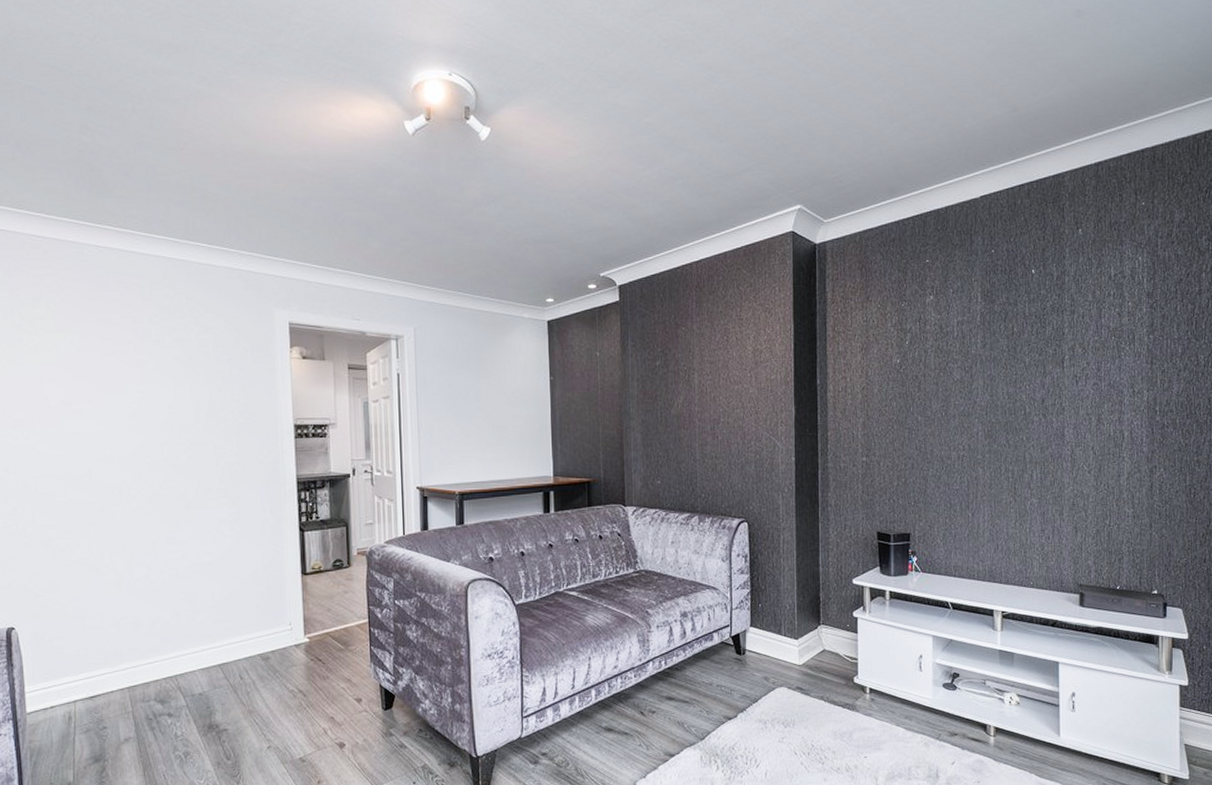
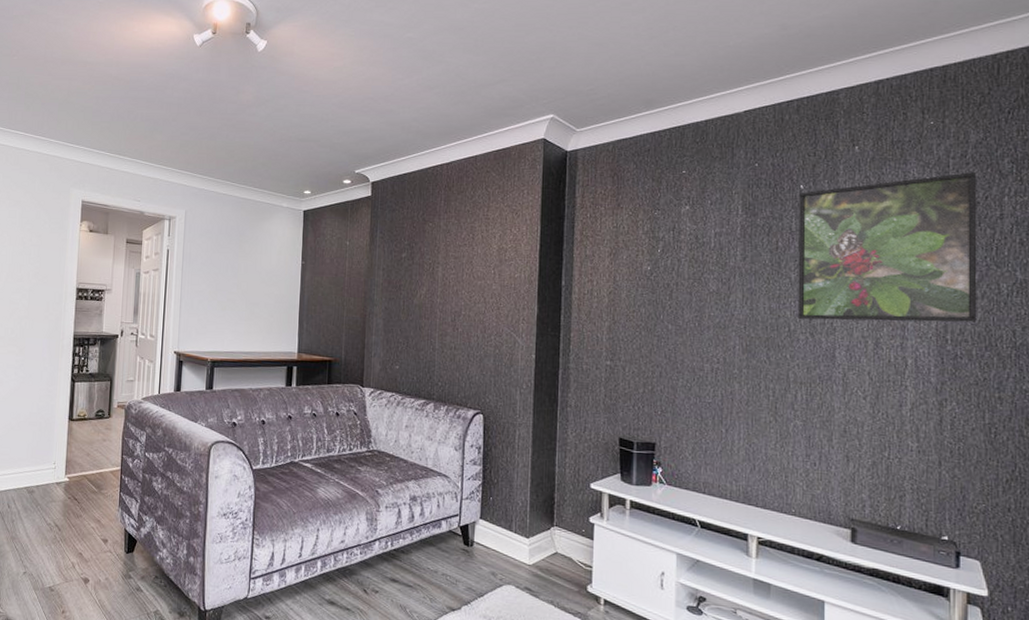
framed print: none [1031,251,1181,401] -> present [797,172,977,322]

